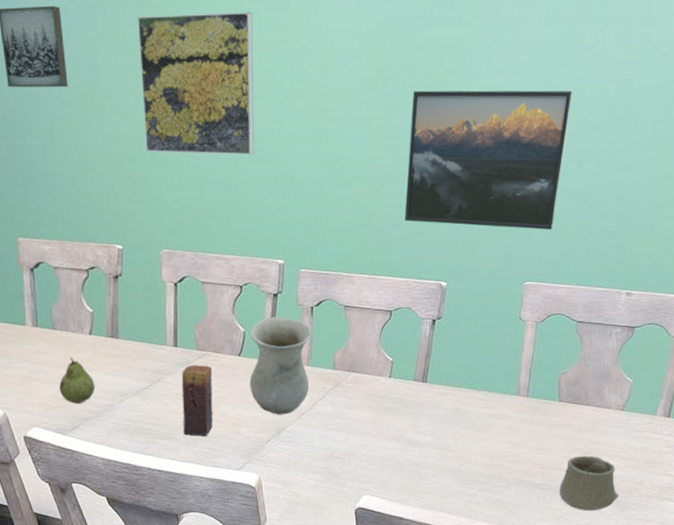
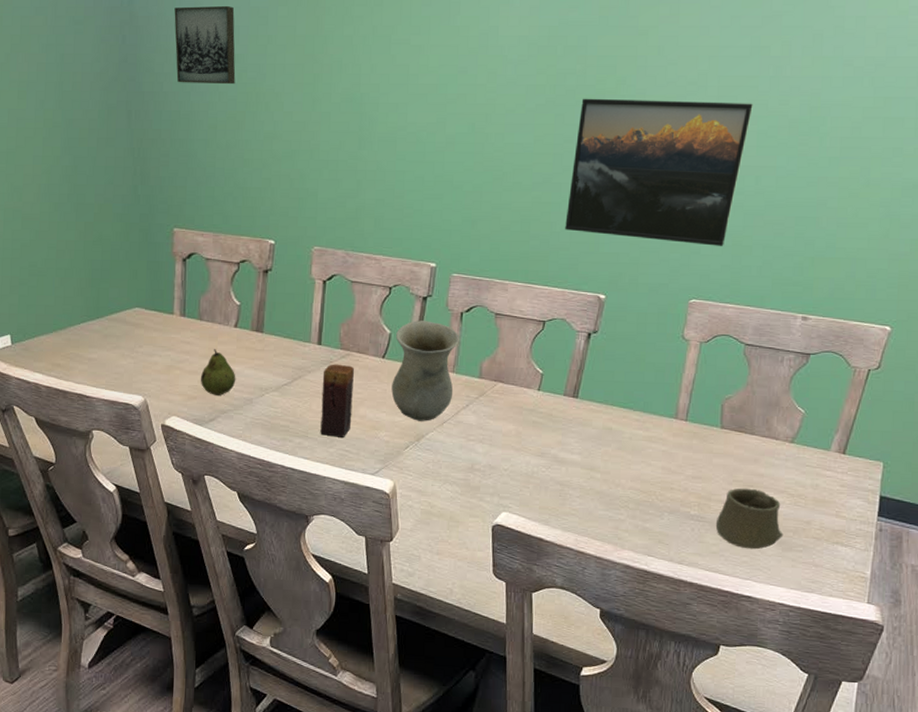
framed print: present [137,12,255,156] -> none [305,16,422,157]

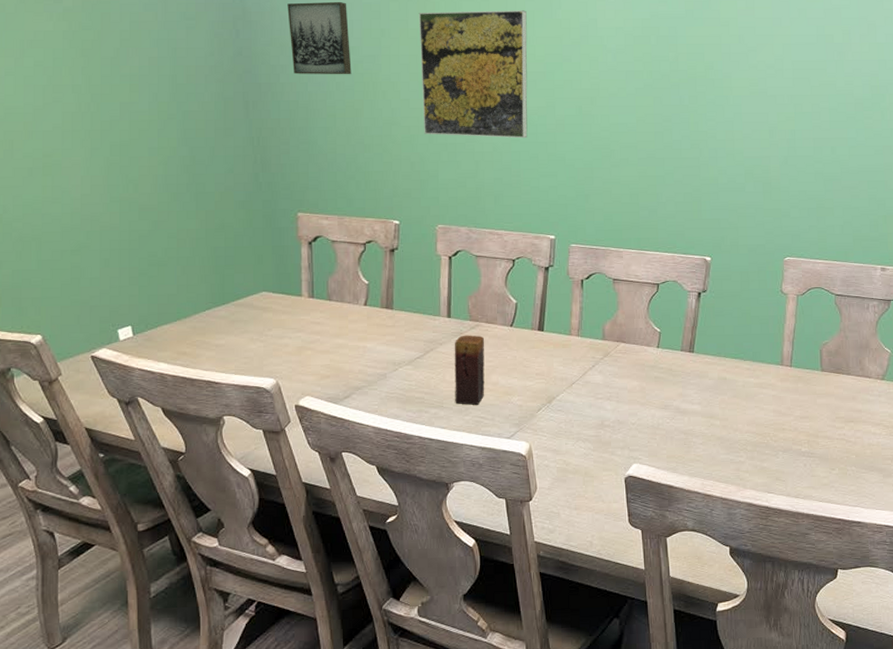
fruit: present [200,349,236,396] -> none [332,328,369,373]
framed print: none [305,16,422,157] -> present [418,10,528,139]
vase: present [391,320,459,421] -> none [521,289,582,384]
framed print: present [565,98,753,247] -> none [670,82,824,210]
cup: present [715,488,784,550] -> none [824,423,883,479]

